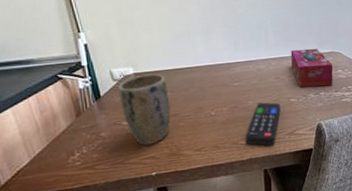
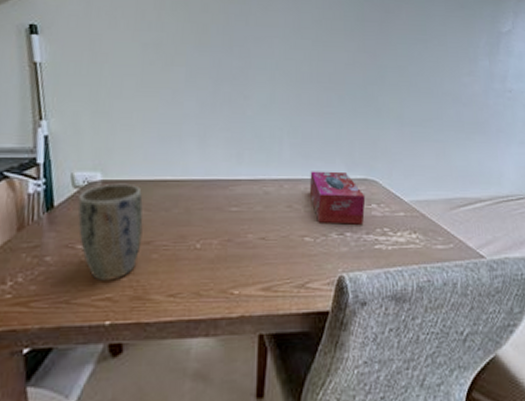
remote control: present [246,102,281,146] -> none [239,238,290,301]

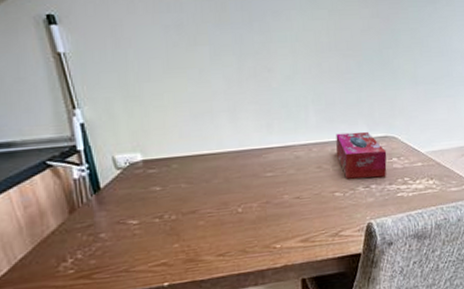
plant pot: present [77,183,143,281] -> none [123,160,188,250]

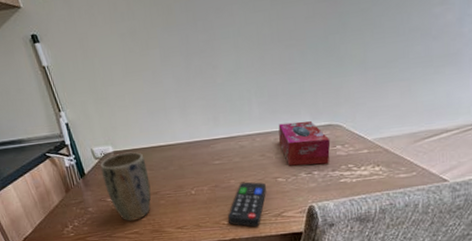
plant pot: none [123,160,188,250] -> present [100,151,151,221]
remote control: none [280,197,323,250] -> present [228,182,266,227]

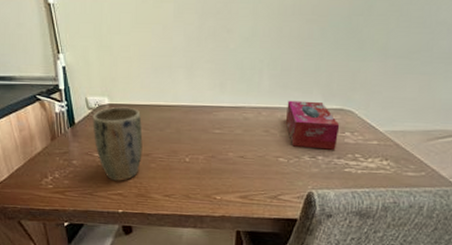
remote control: present [228,182,266,227] -> none [221,156,265,207]

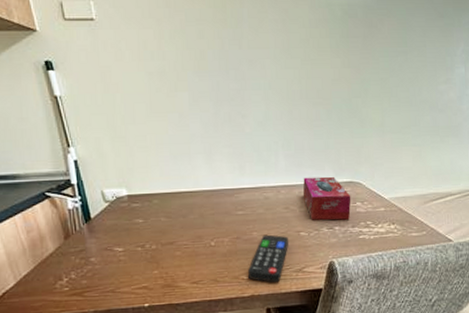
plant pot: present [92,106,143,181] -> none [110,196,166,274]
remote control: none [221,156,265,207] -> present [248,234,288,283]

